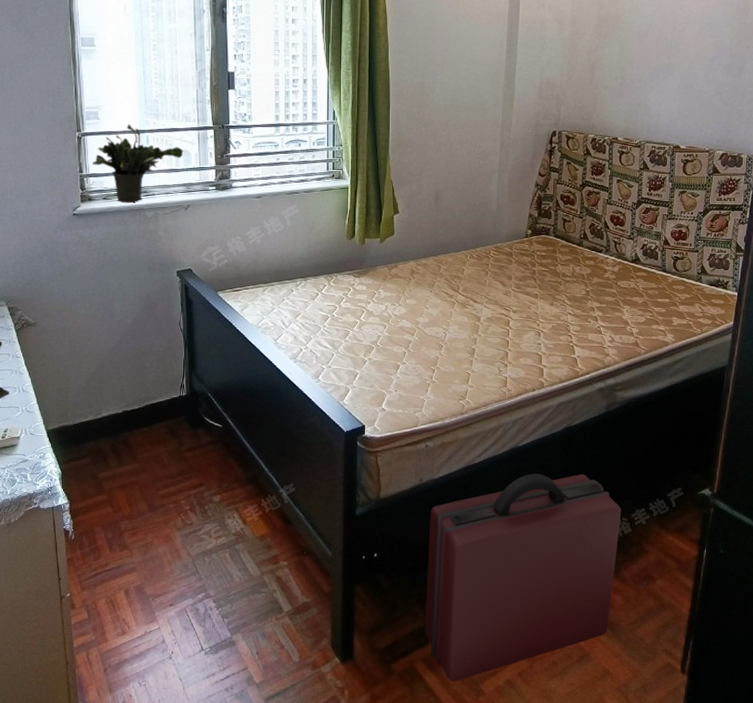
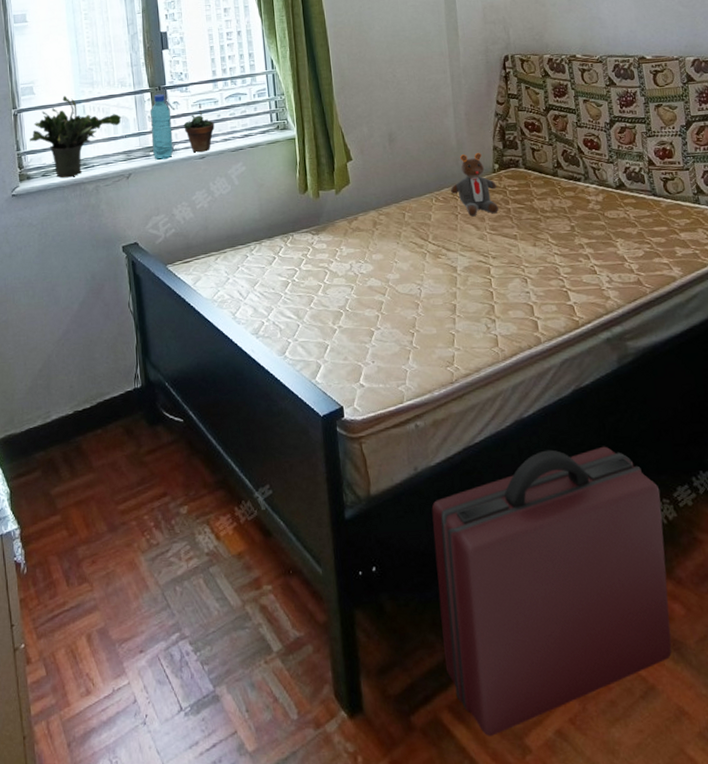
water bottle: none [211,132,232,196] -> present [149,93,173,160]
succulent plant: none [243,145,273,192] -> present [183,103,215,153]
teddy bear: none [484,217,527,275] -> present [450,152,498,217]

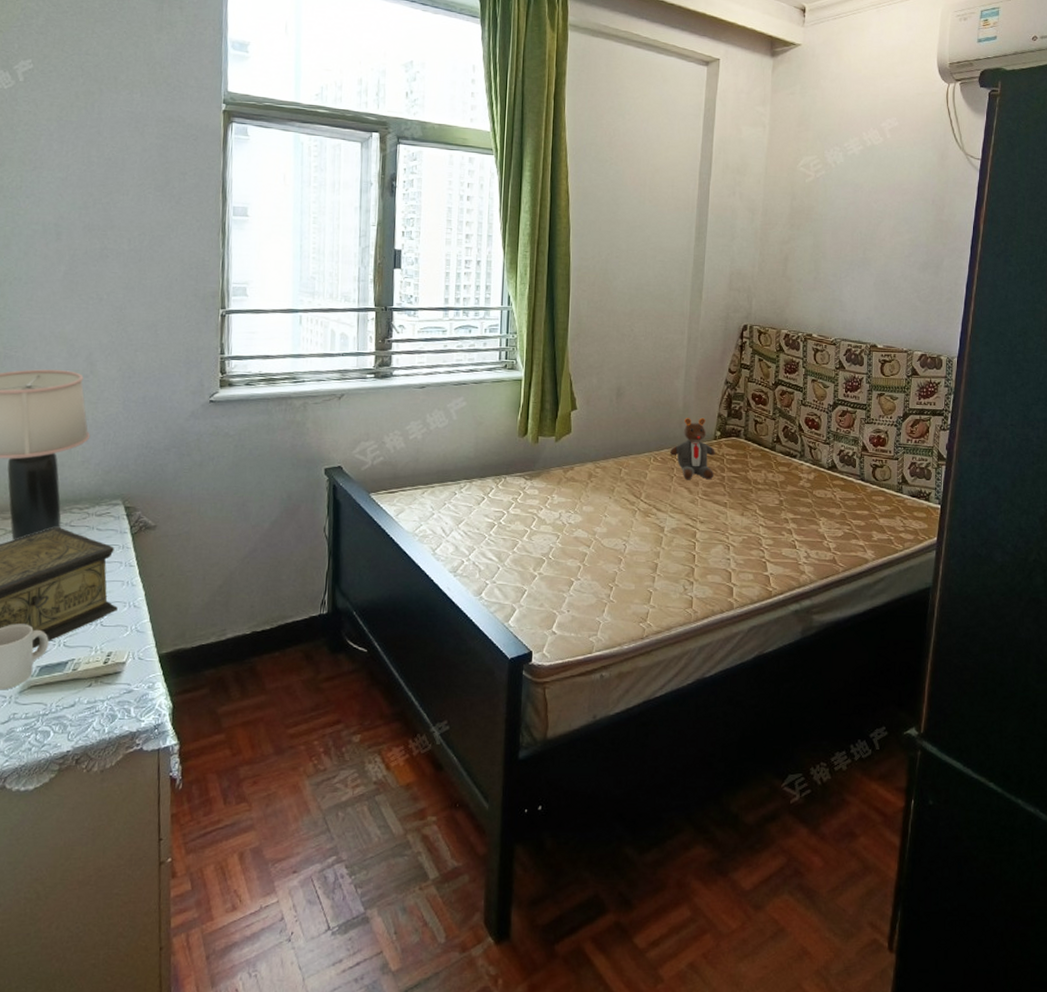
potted plant: present [30,95,122,178] -> none [236,302,341,390]
water bottle: present [149,93,173,160] -> none [369,314,395,385]
succulent plant: present [183,103,215,153] -> none [406,330,440,382]
briefcase: present [431,446,672,736] -> none [596,709,820,966]

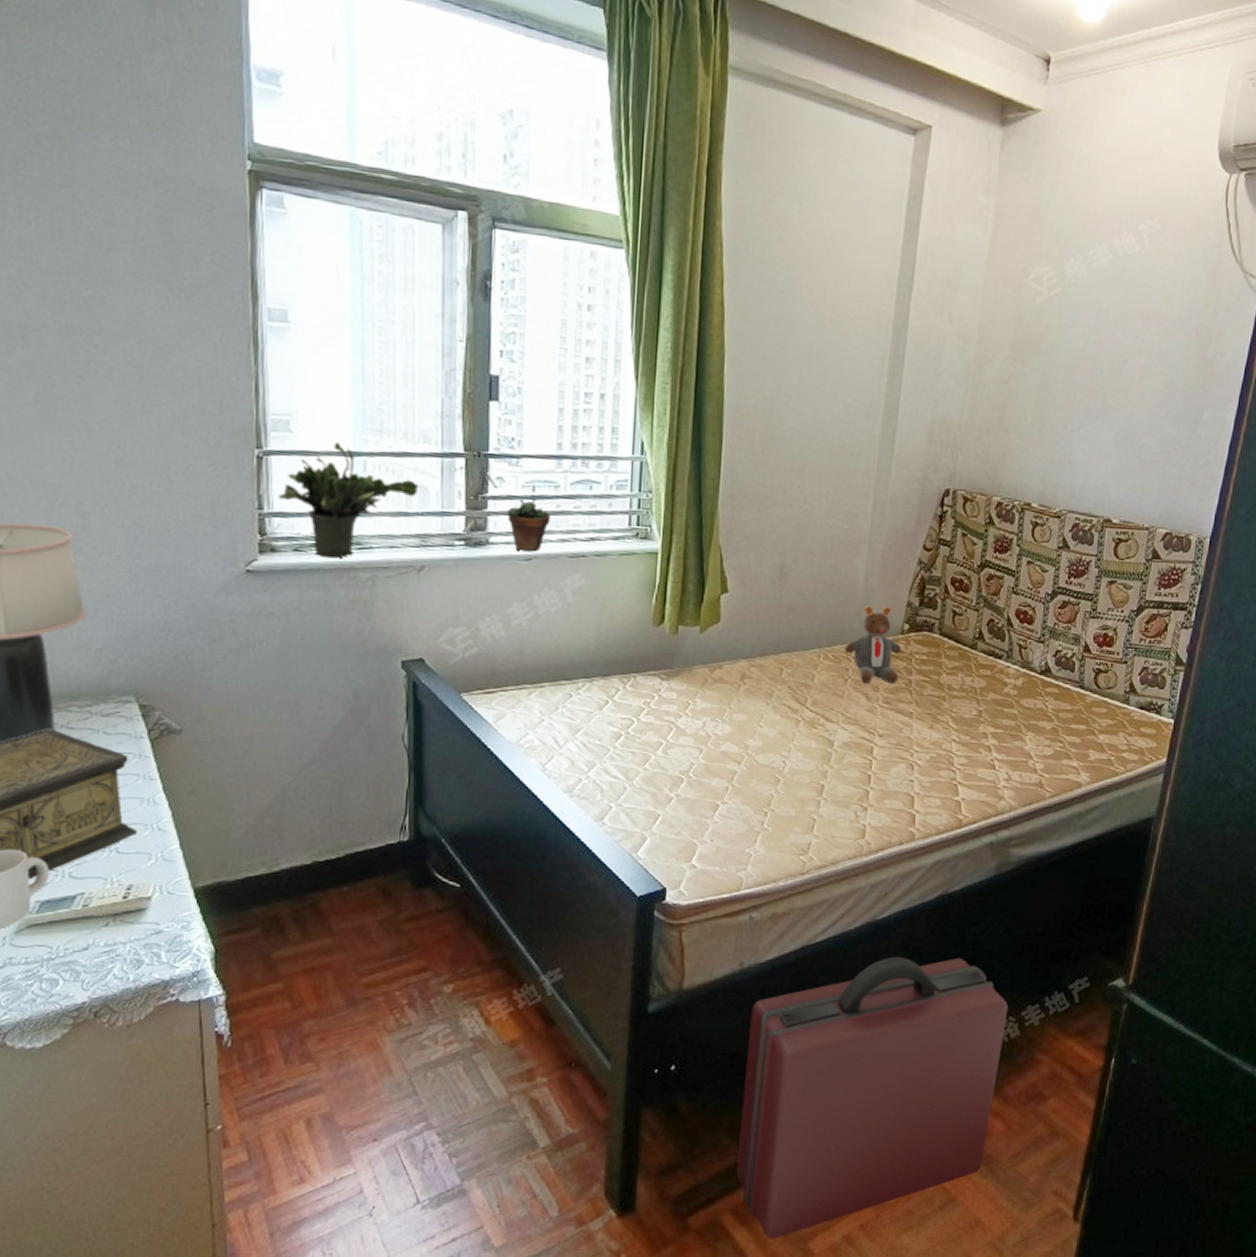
potted plant: none [236,302,341,390] -> present [279,442,419,559]
succulent plant: none [406,330,440,382] -> present [507,484,551,553]
briefcase: none [596,709,820,966] -> present [737,956,1009,1239]

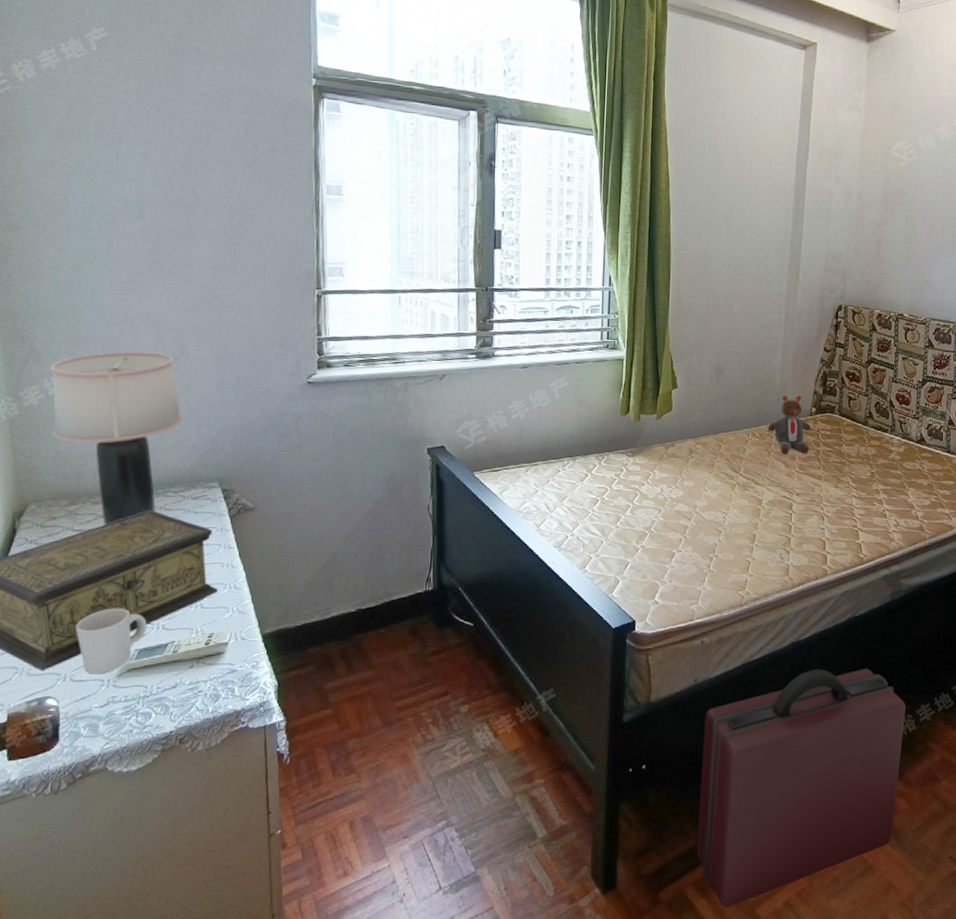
potted plant: present [279,442,419,559] -> none [333,283,441,371]
succulent plant: present [507,484,551,553] -> none [508,310,541,362]

